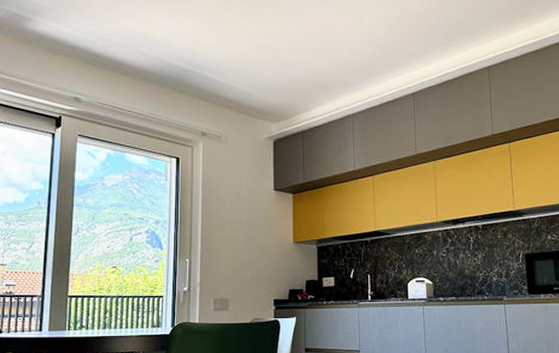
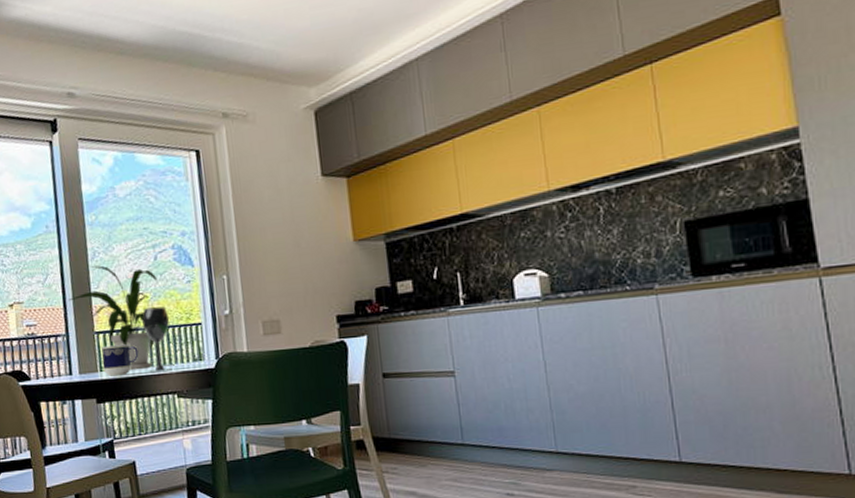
house plant: none [48,240,130,331] -> present [68,265,158,371]
cup: none [71,308,105,335] -> present [101,344,139,377]
wine glass: none [111,279,135,334] -> present [142,306,172,372]

